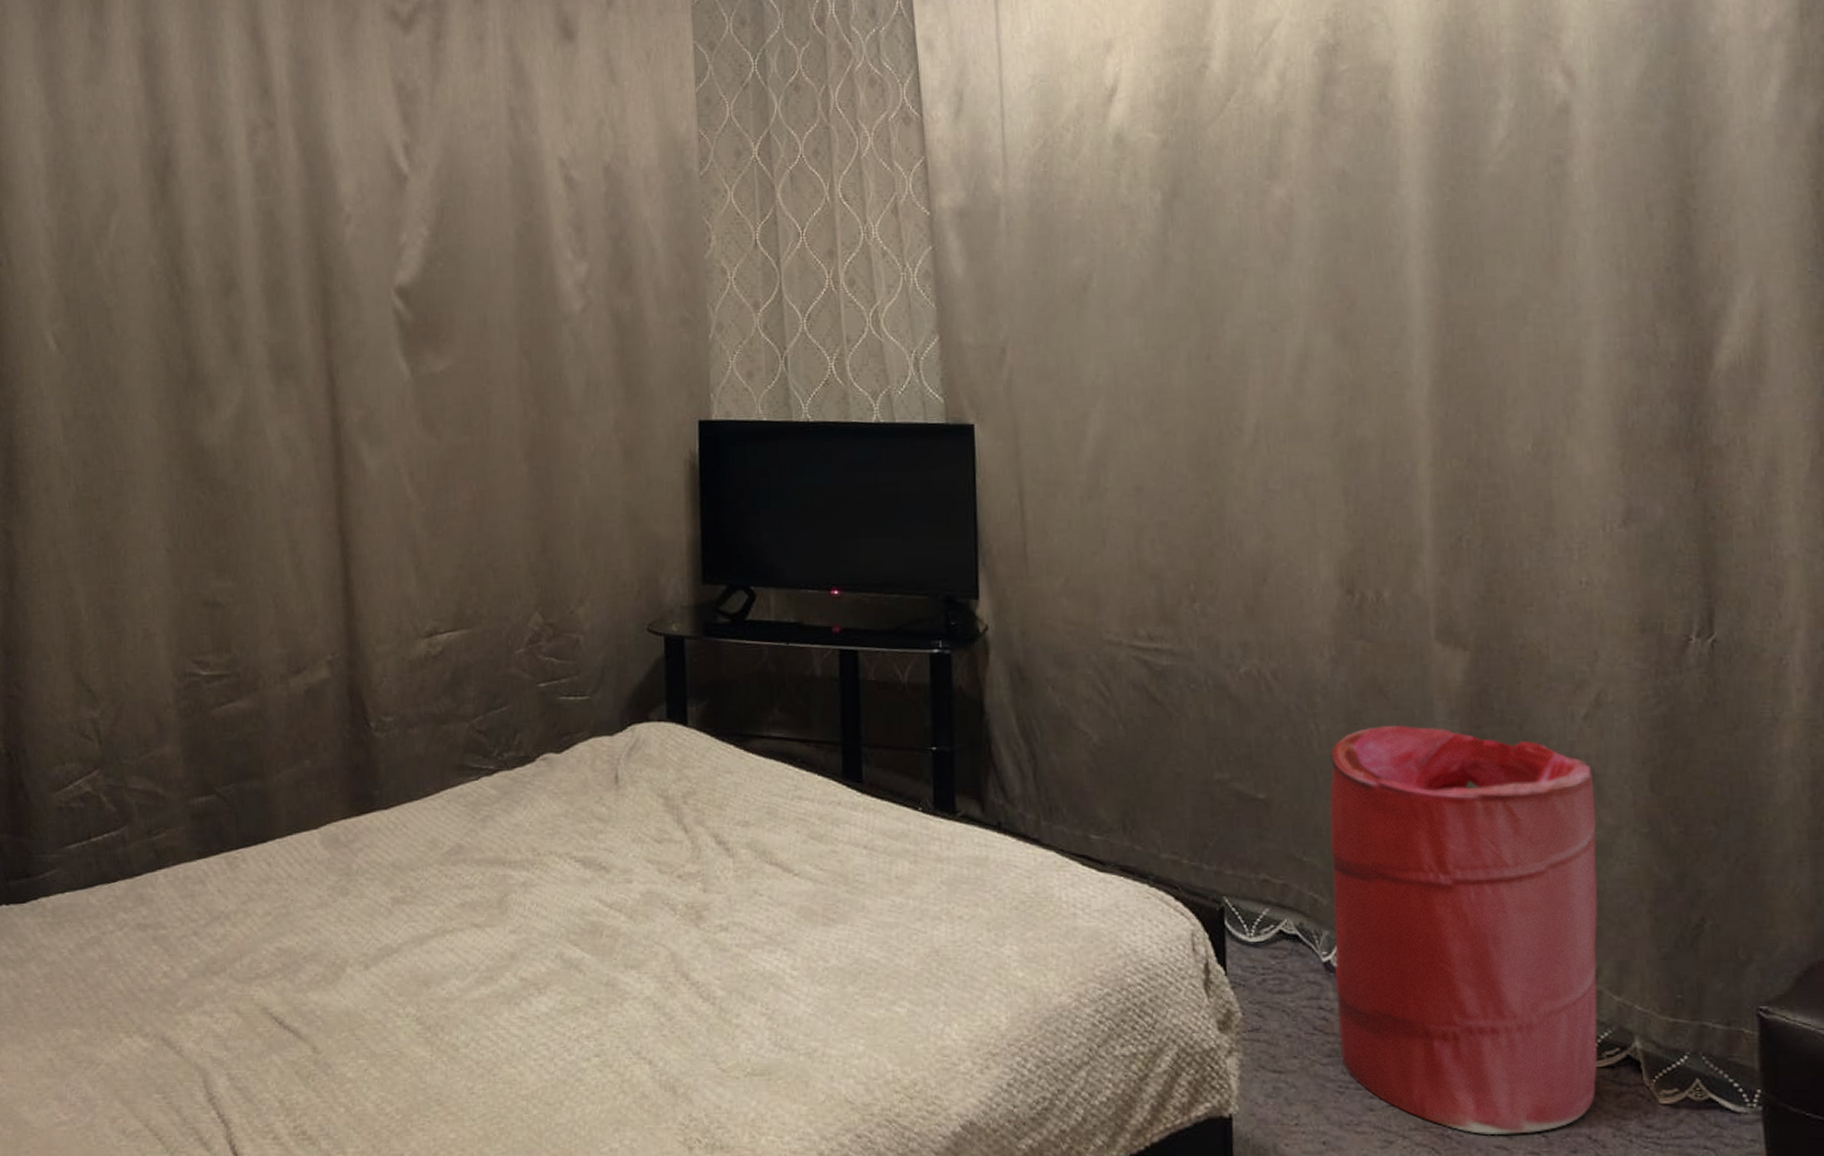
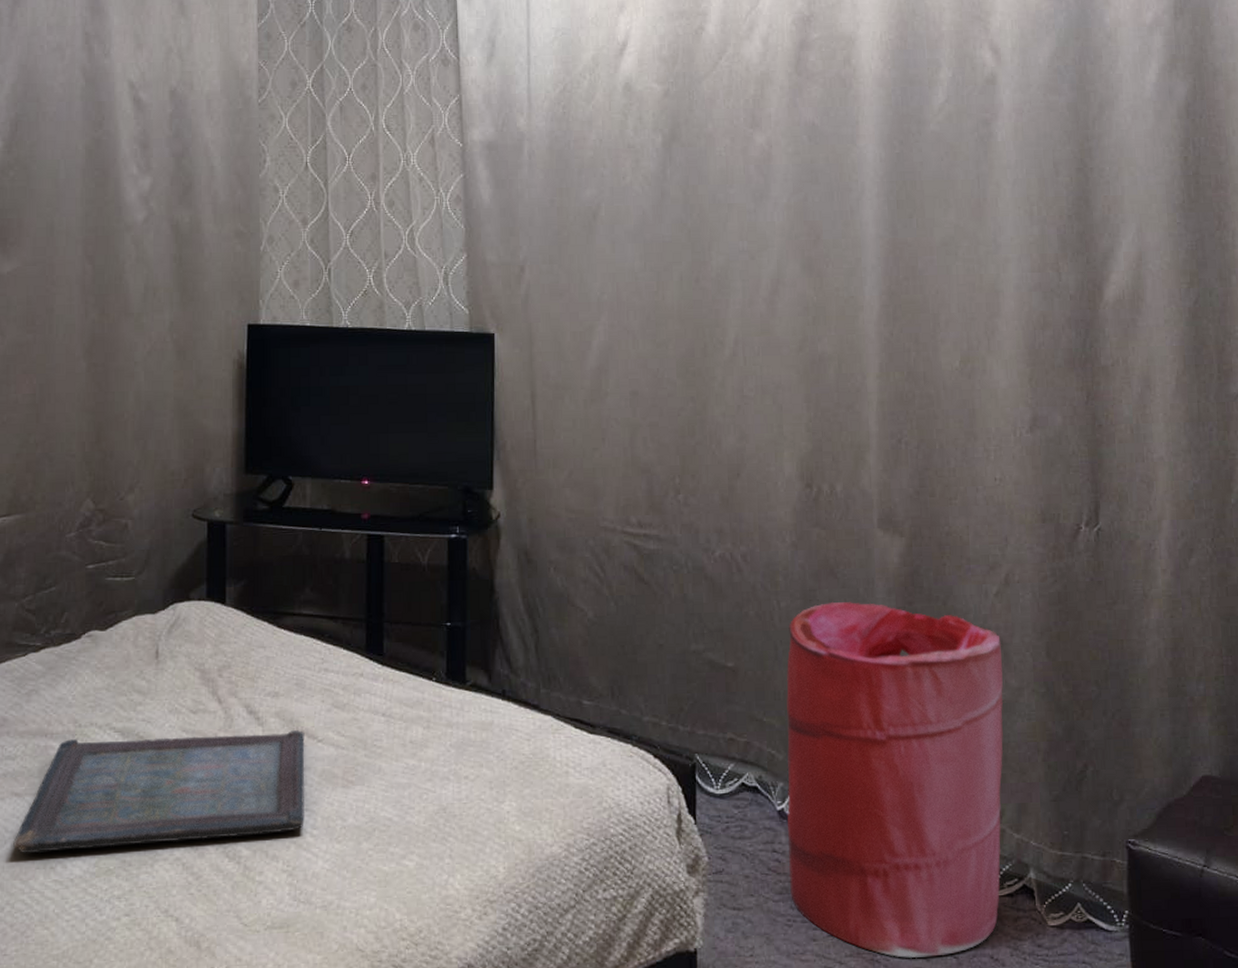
serving tray: none [475,863,783,989] -> present [13,730,305,854]

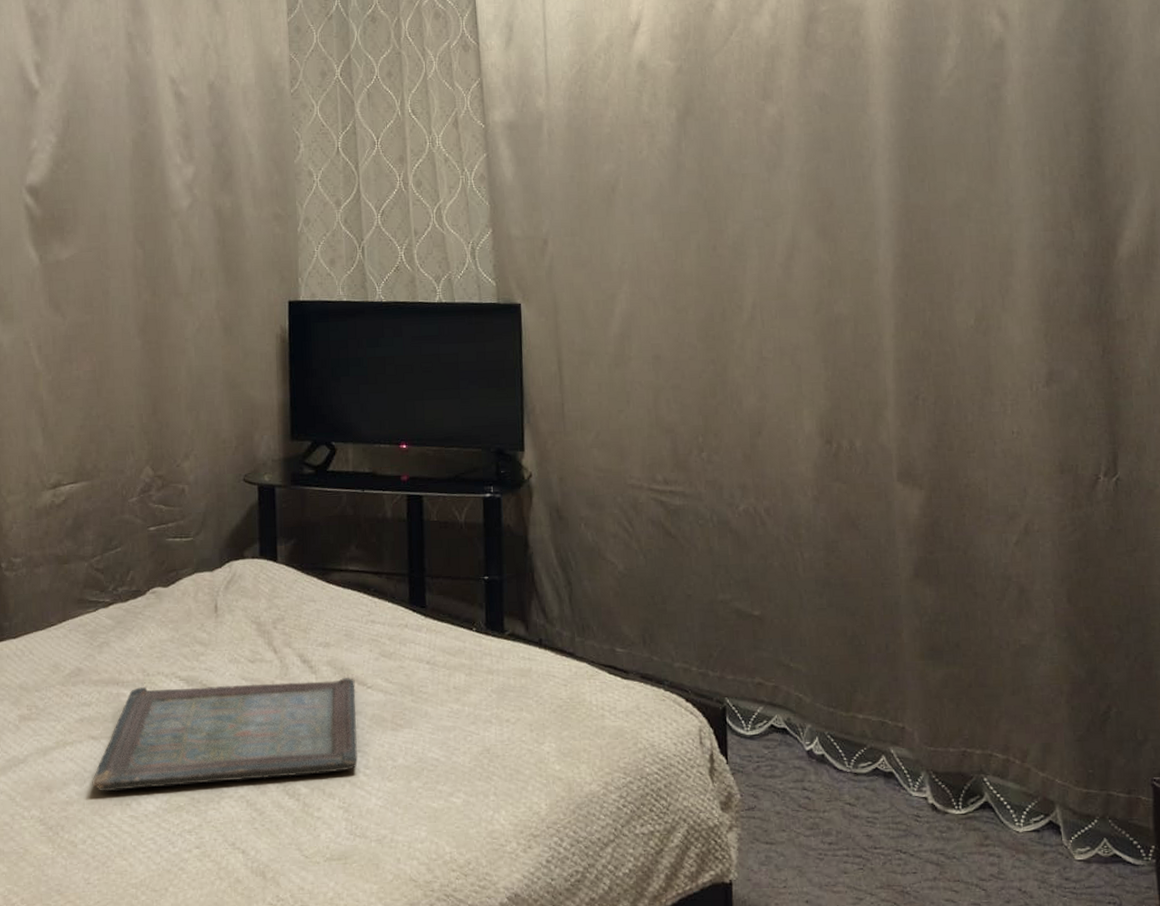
laundry hamper: present [786,602,1004,958] -> none [812,552,1027,890]

